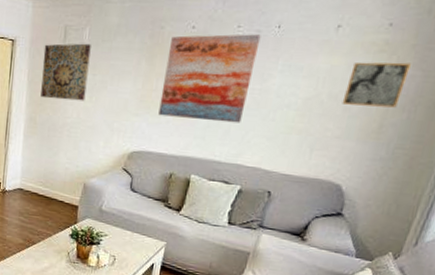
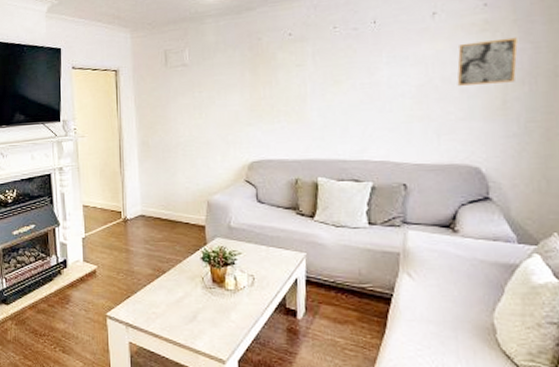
wall art: present [40,43,91,101] -> none [147,63,195,121]
wall art: present [158,34,261,123] -> none [270,32,359,122]

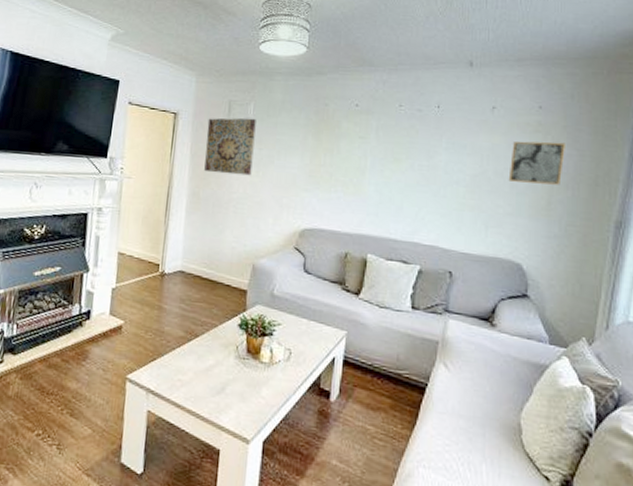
wall art: none [147,63,195,121] -> present [204,118,256,176]

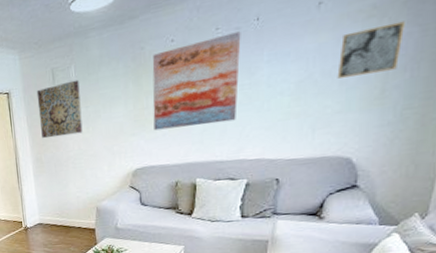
wall art: none [328,112,422,200] -> present [152,31,241,131]

